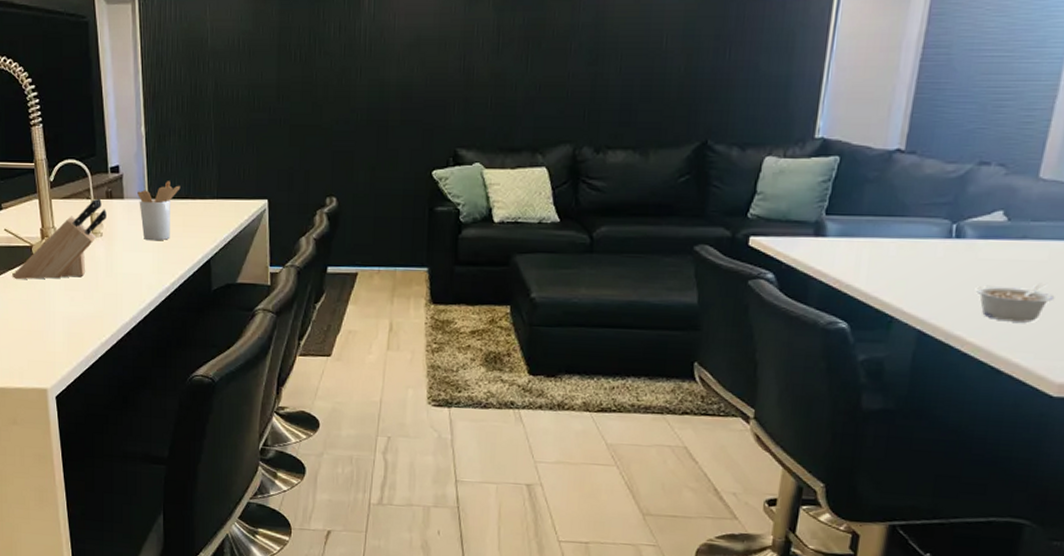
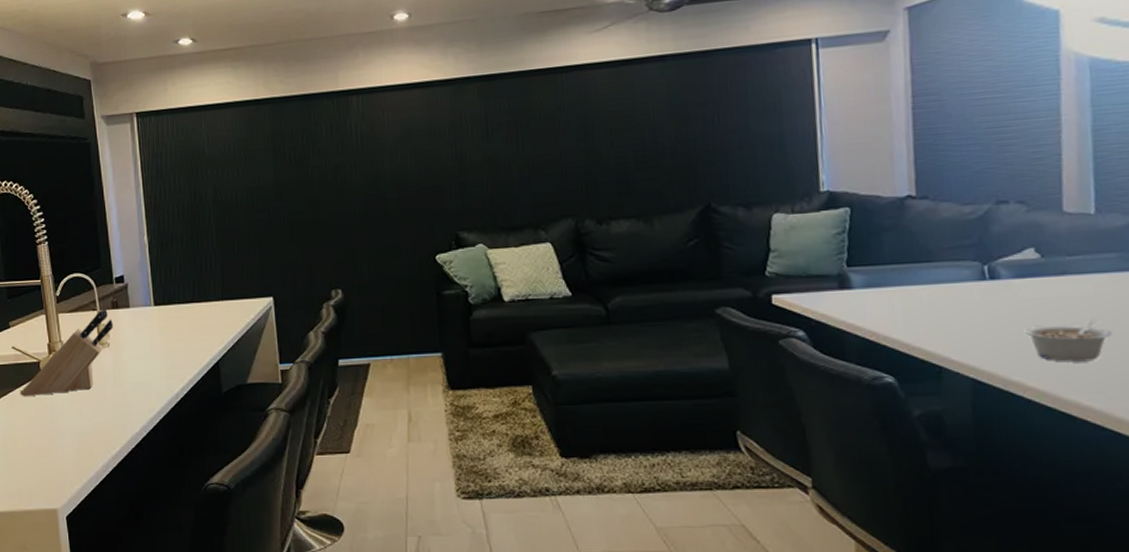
utensil holder: present [138,181,181,241] -> none [143,286,185,348]

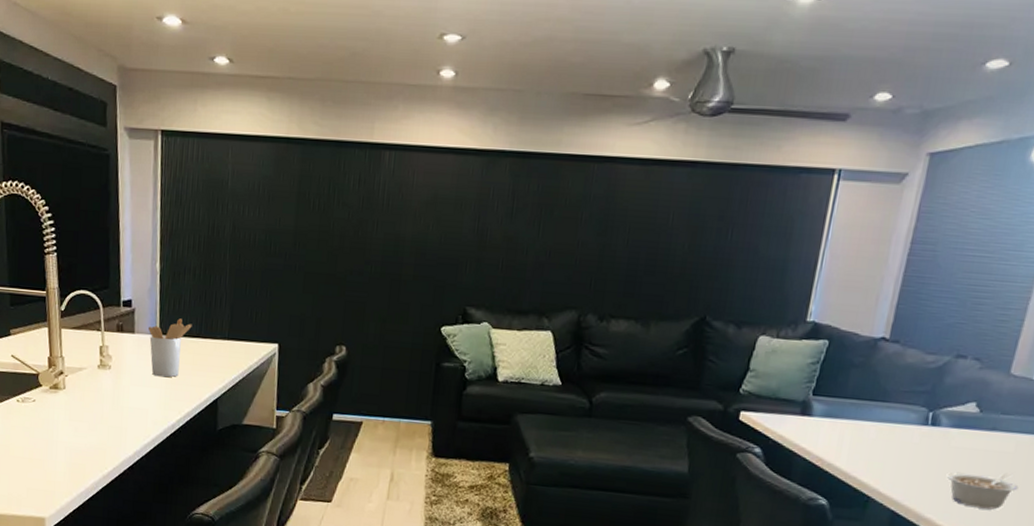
knife block: present [20,309,113,397] -> none [16,330,116,408]
utensil holder: none [143,286,185,348] -> present [148,318,192,378]

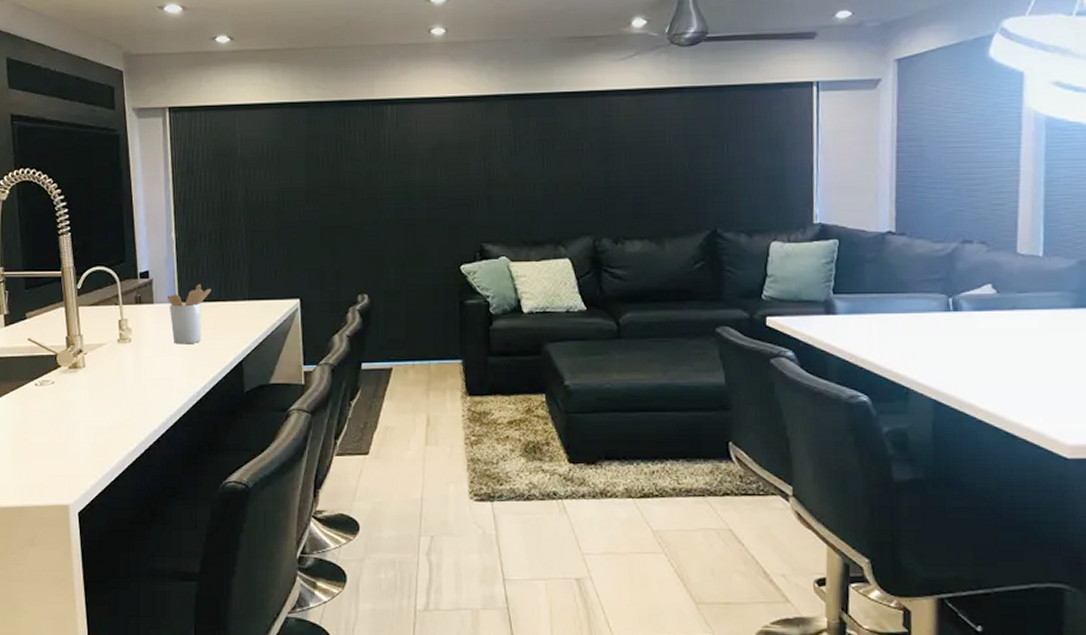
legume: present [947,473,1017,510] -> none [980,351,1050,388]

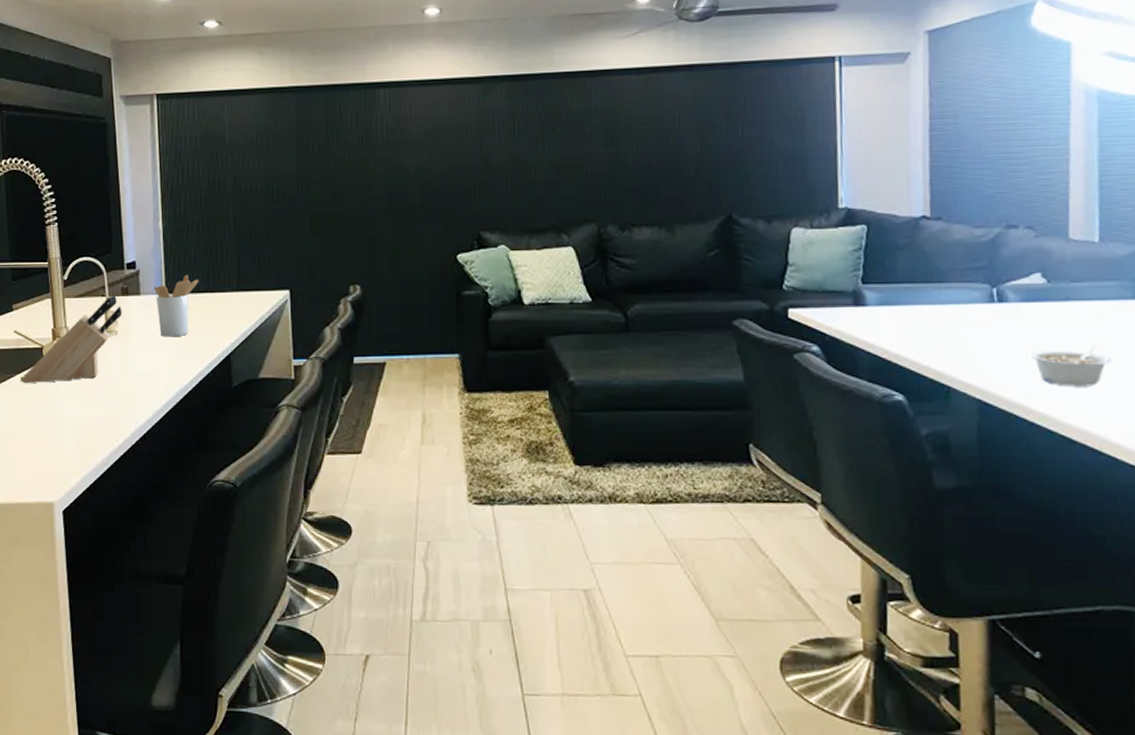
knife block: none [35,304,135,390] -> present [20,295,122,384]
legume: none [980,351,1050,388] -> present [1030,346,1111,387]

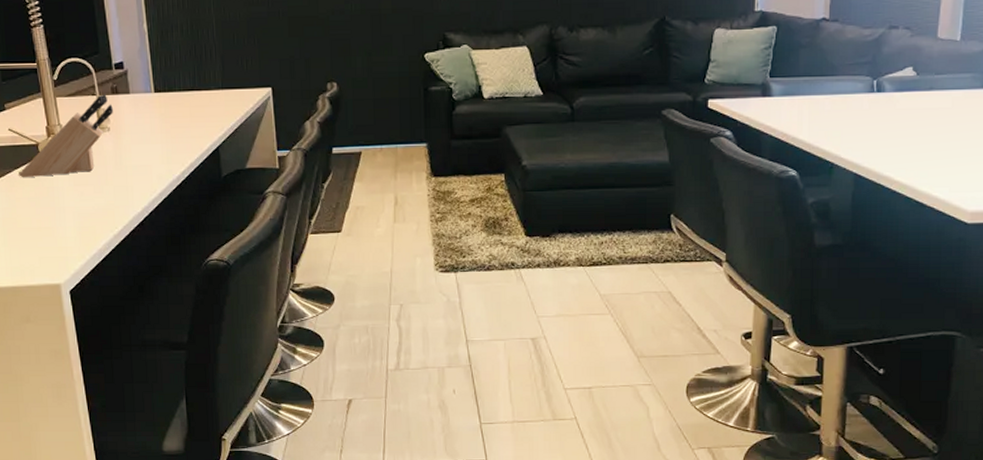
utensil holder: present [154,275,199,337] -> none [143,74,186,133]
legume: present [1030,346,1111,387] -> none [898,127,959,161]

